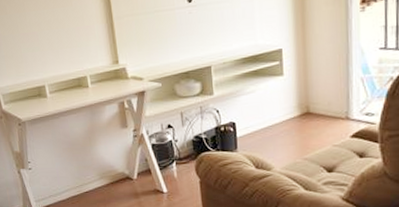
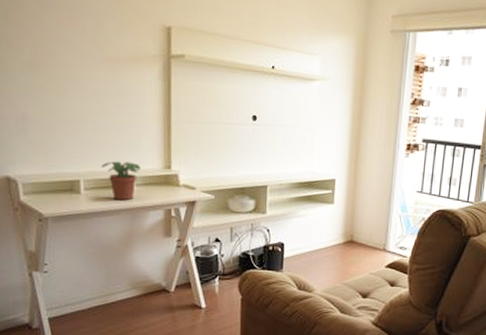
potted plant: none [60,62,93,99] -> present [102,161,142,201]

